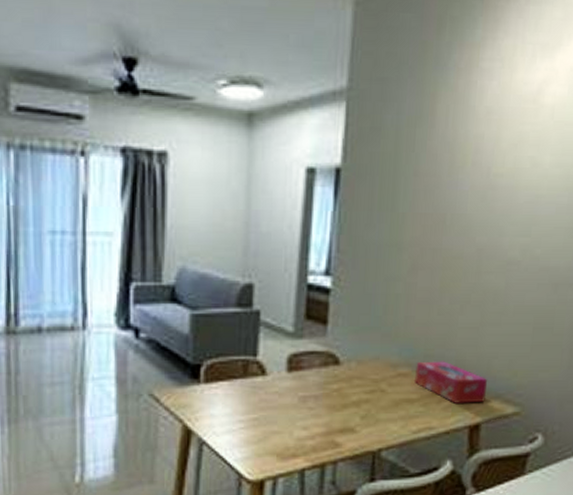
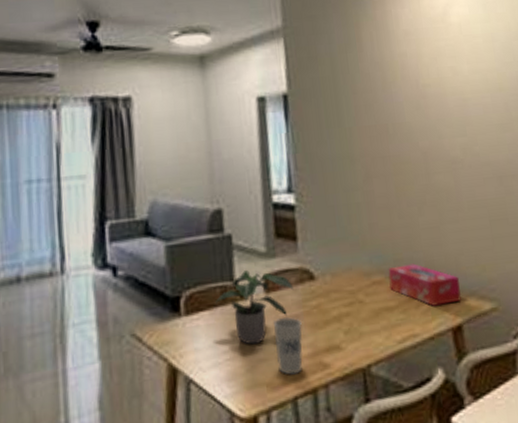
potted plant: none [236,348,317,417] -> present [216,270,294,345]
cup: none [289,396,320,449] -> present [274,316,303,375]

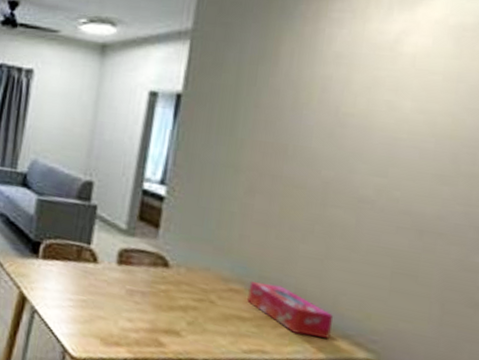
potted plant: present [216,270,294,345] -> none [71,239,146,303]
cup: present [274,316,303,375] -> none [115,288,146,341]

